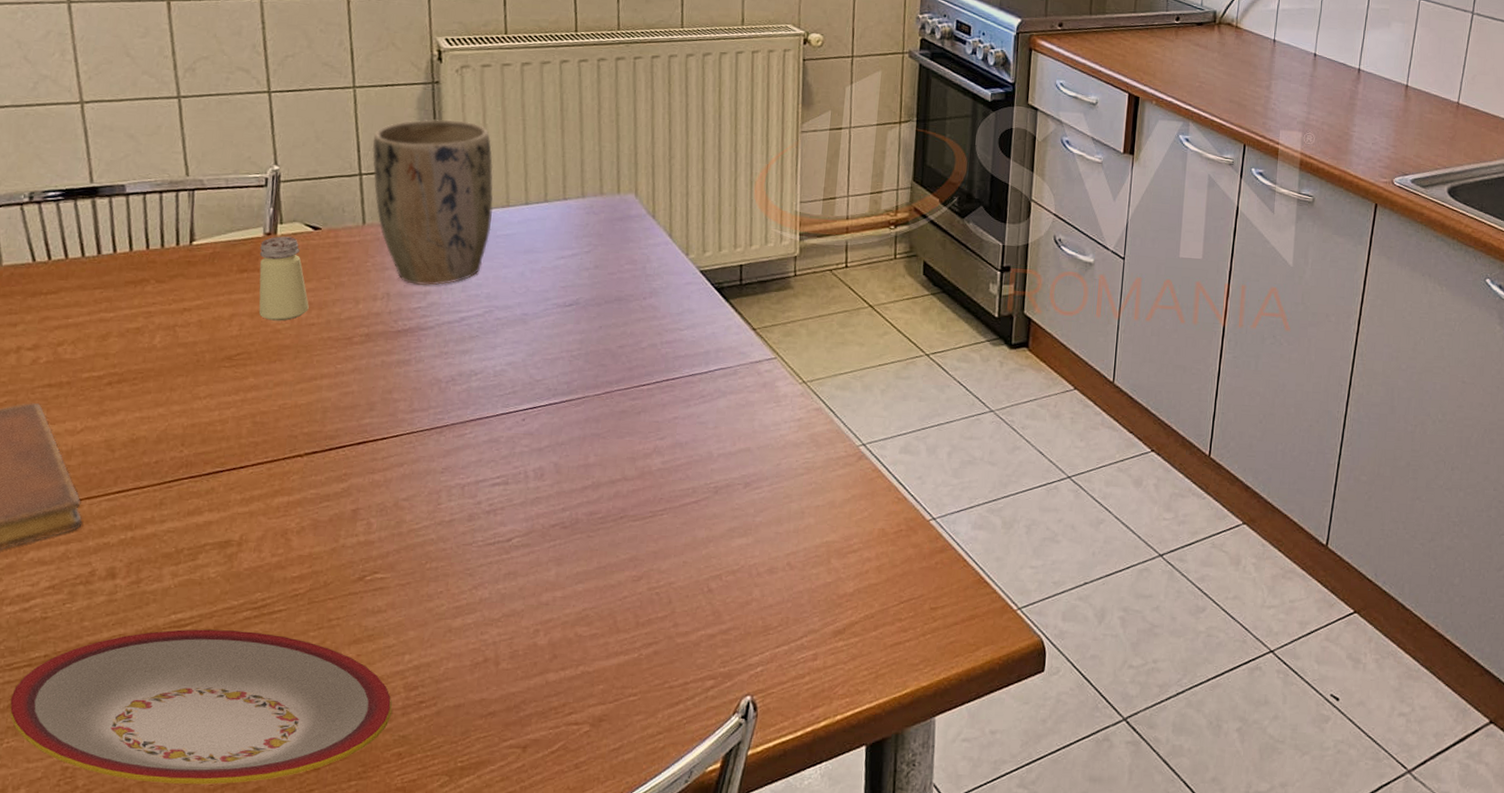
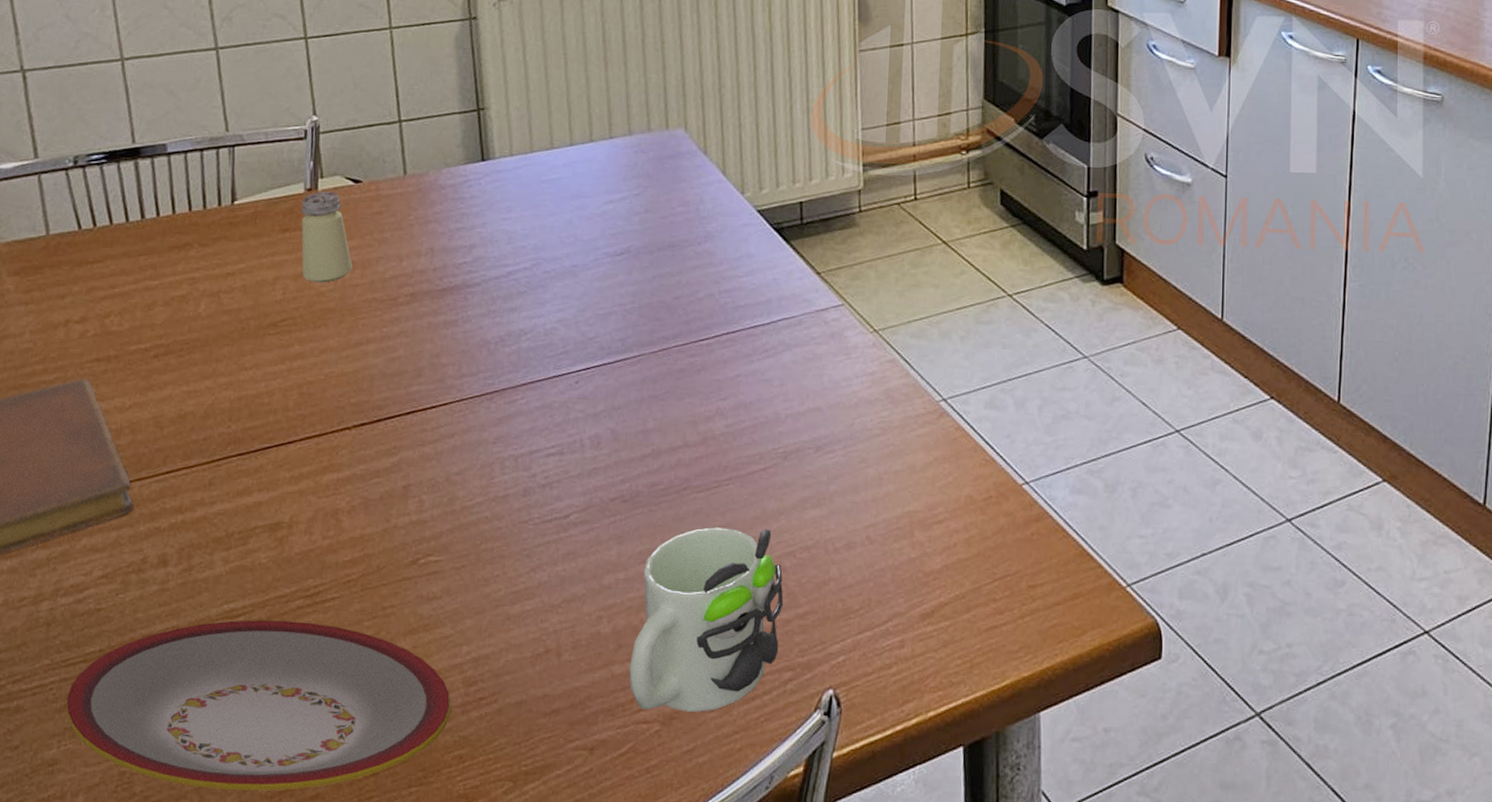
plant pot: present [372,119,493,285] -> none [410,57,537,238]
mug: none [562,552,709,715] -> present [629,527,784,712]

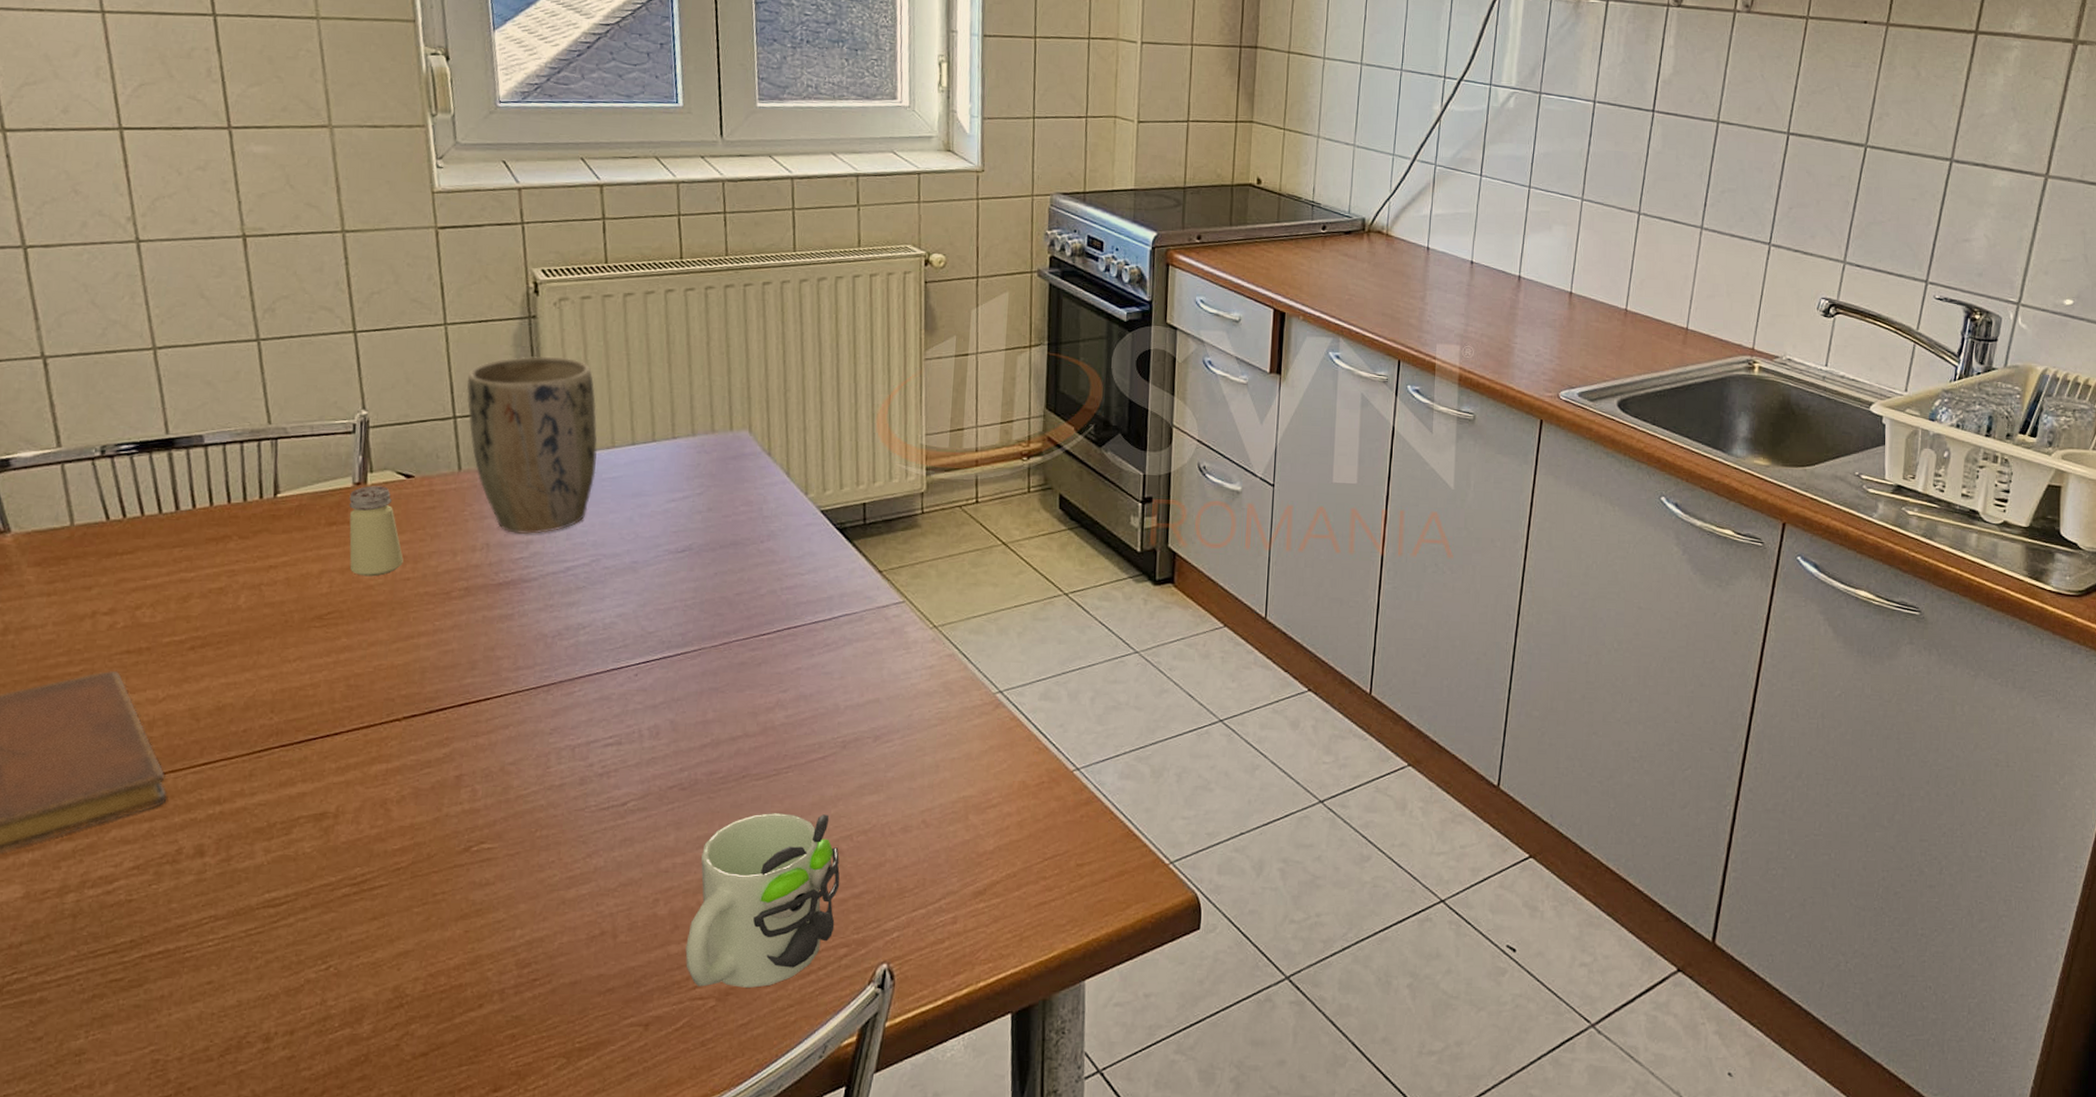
plate: present [66,620,452,791] -> none [94,908,504,1074]
plant pot: none [410,57,537,238] -> present [466,356,597,534]

